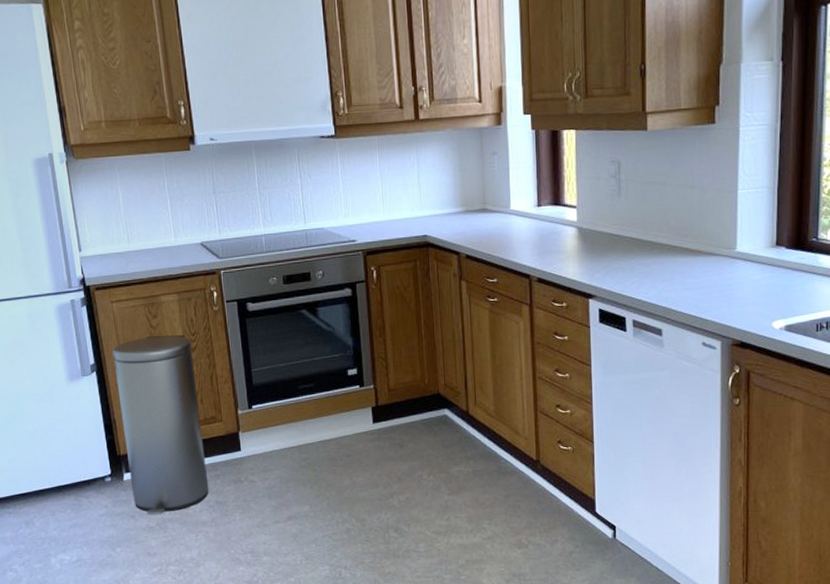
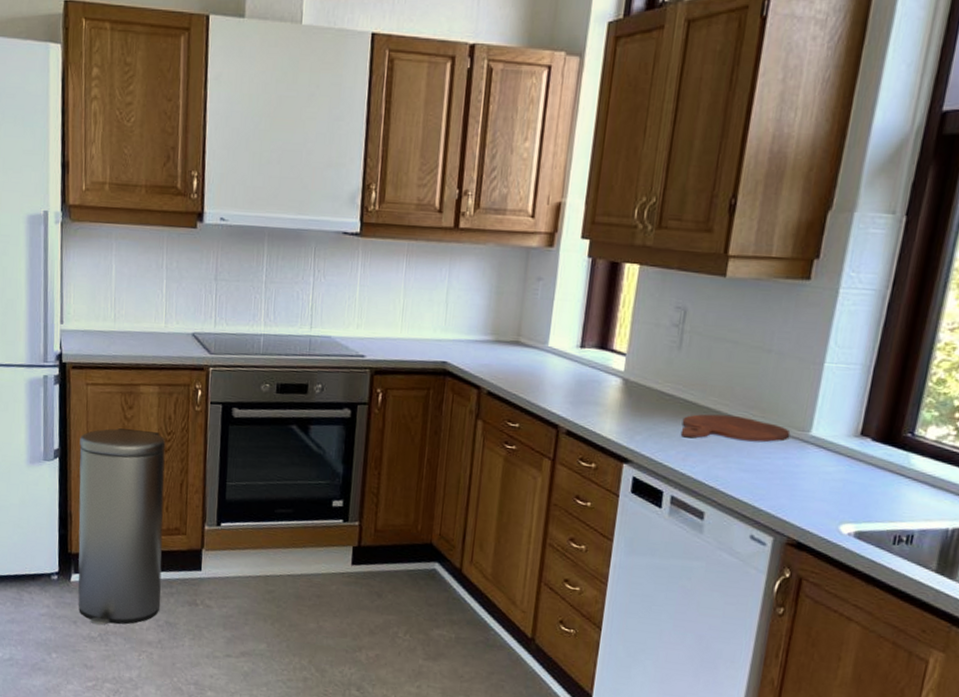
cutting board: none [631,245,720,268] -> present [680,413,791,443]

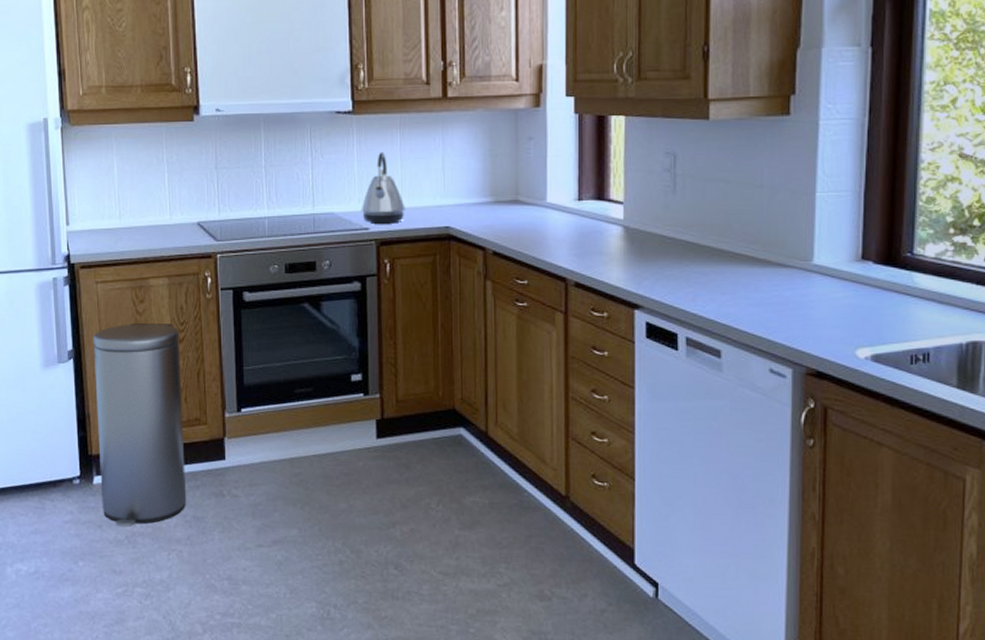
kettle: none [358,278,404,354] -> present [361,152,405,224]
cutting board: present [680,413,791,443] -> none [687,253,794,277]

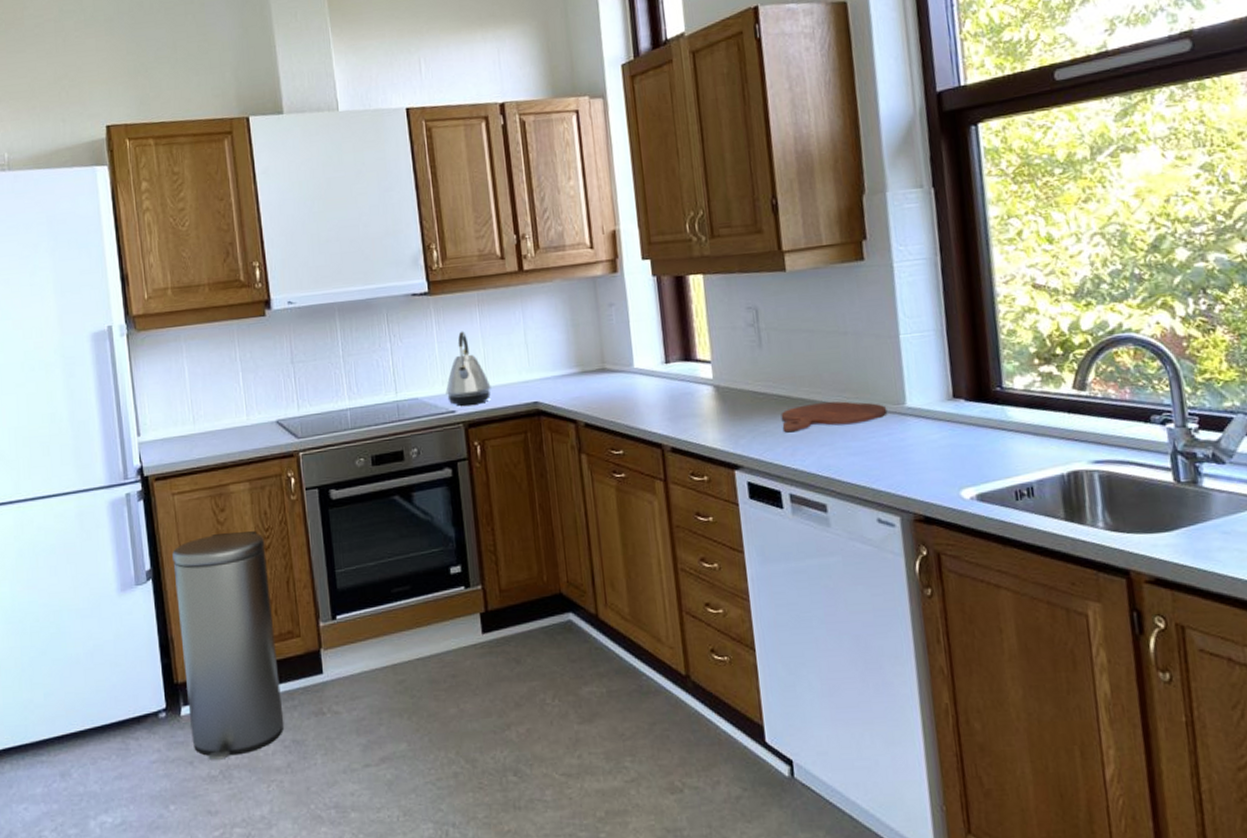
cutting board: none [687,253,794,277] -> present [781,401,888,432]

